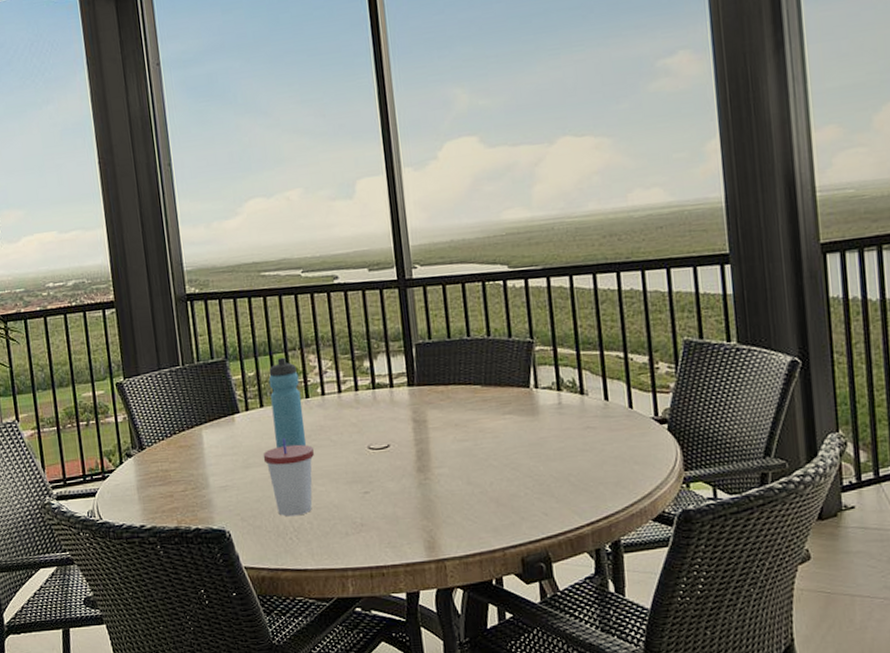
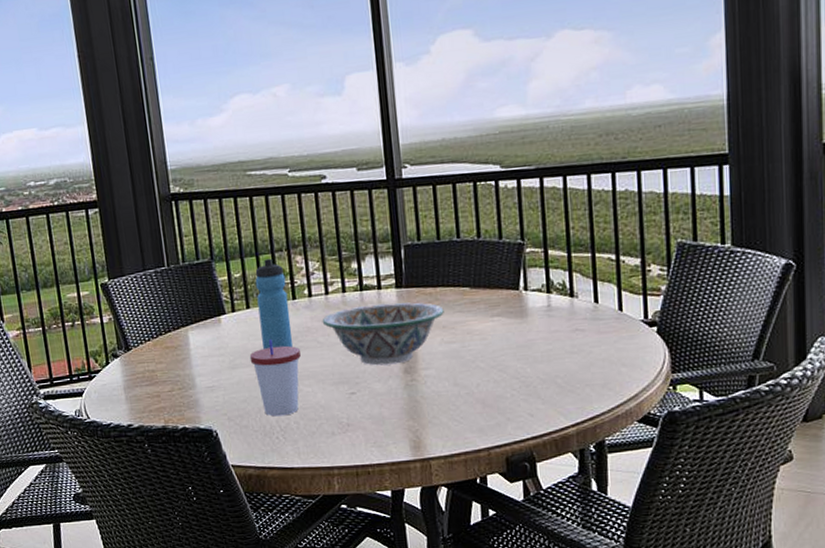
decorative bowl: none [335,400,456,465] -> present [322,302,444,366]

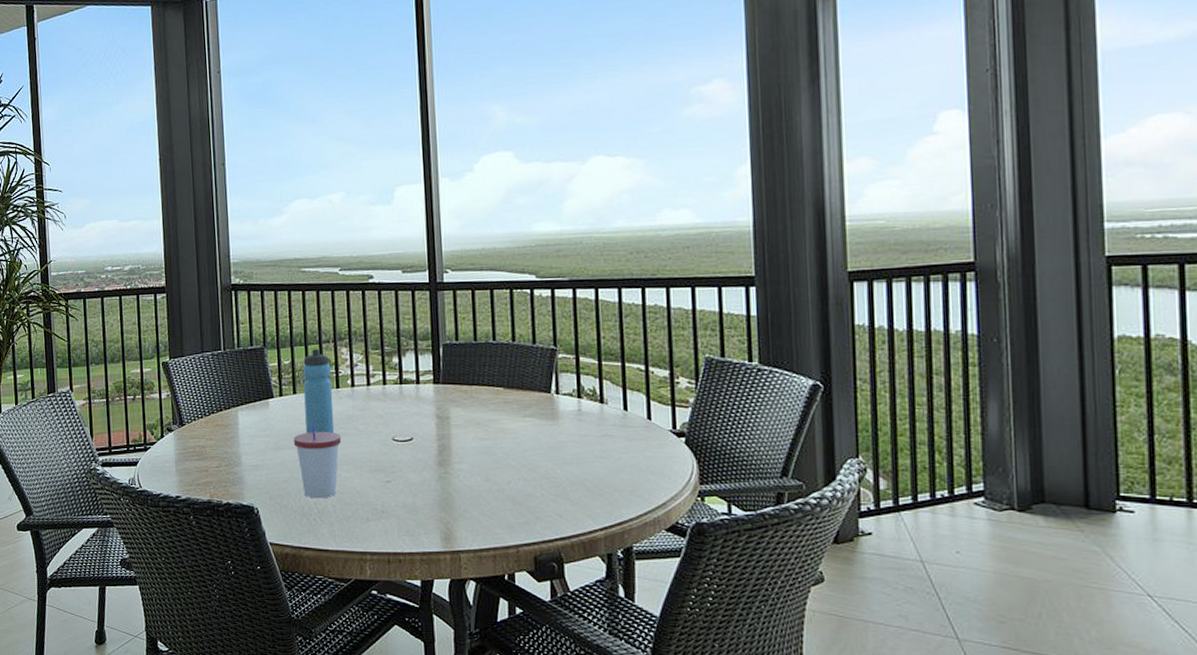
decorative bowl: present [322,302,444,366] -> none [362,397,478,457]

